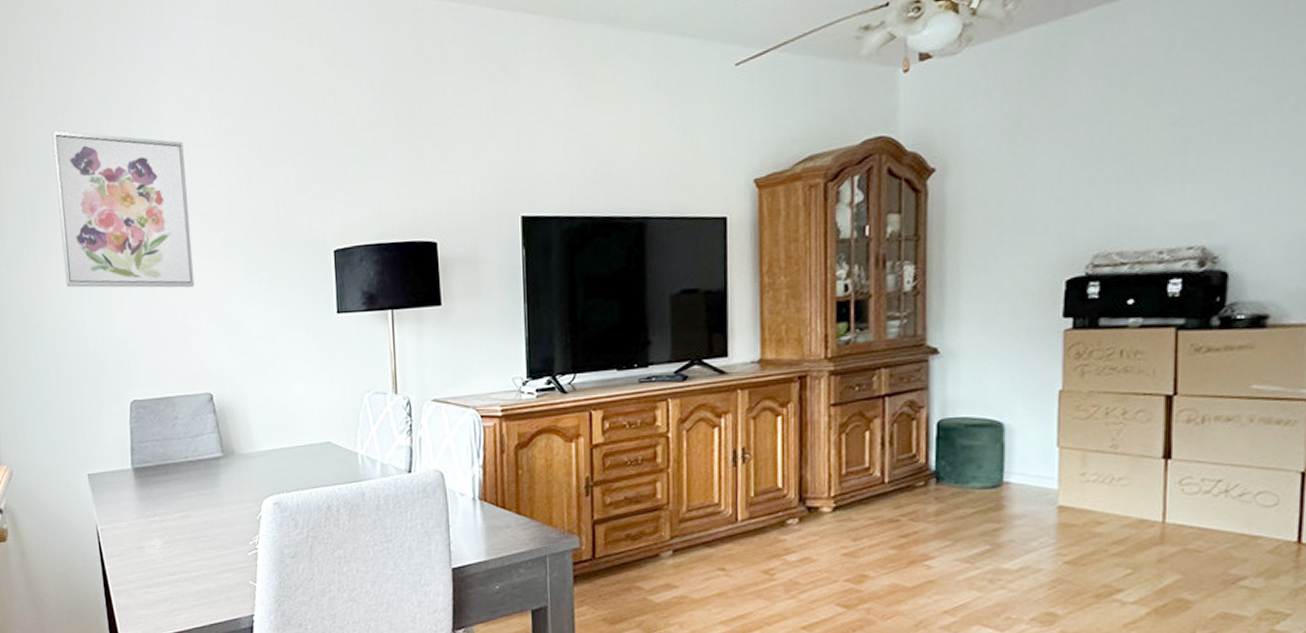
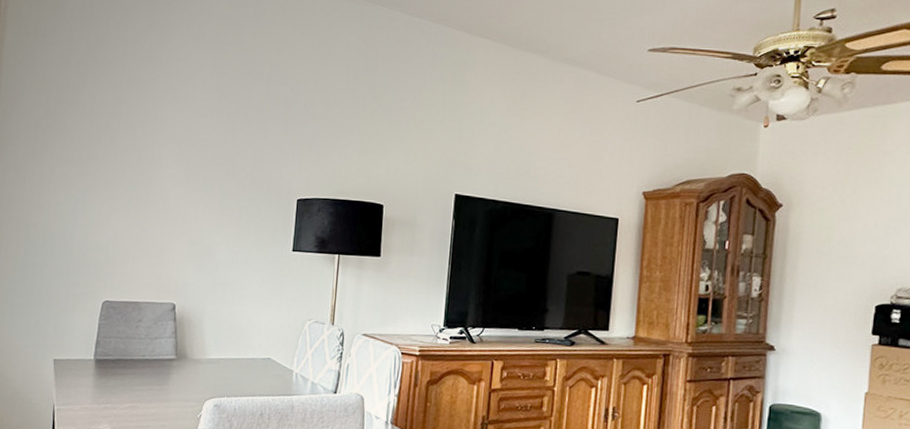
wall art: present [51,130,195,288] -> none [63,68,184,212]

